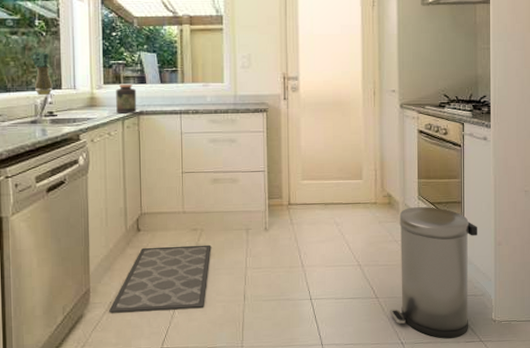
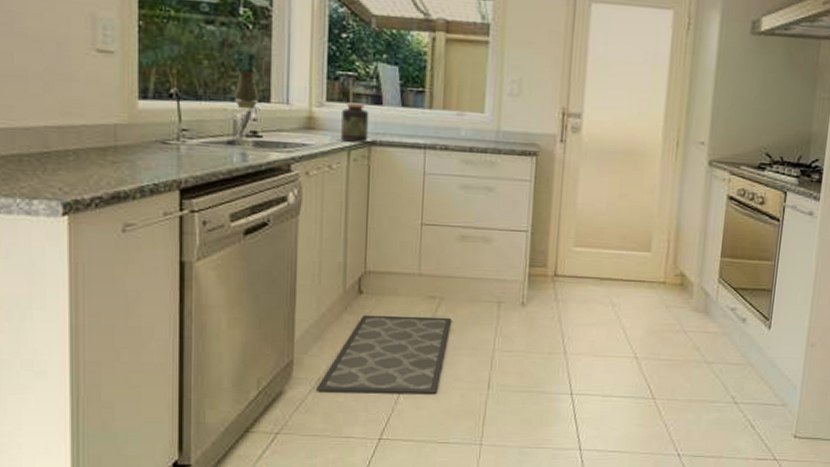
pedal bin: present [389,207,477,339] -> none [667,292,788,454]

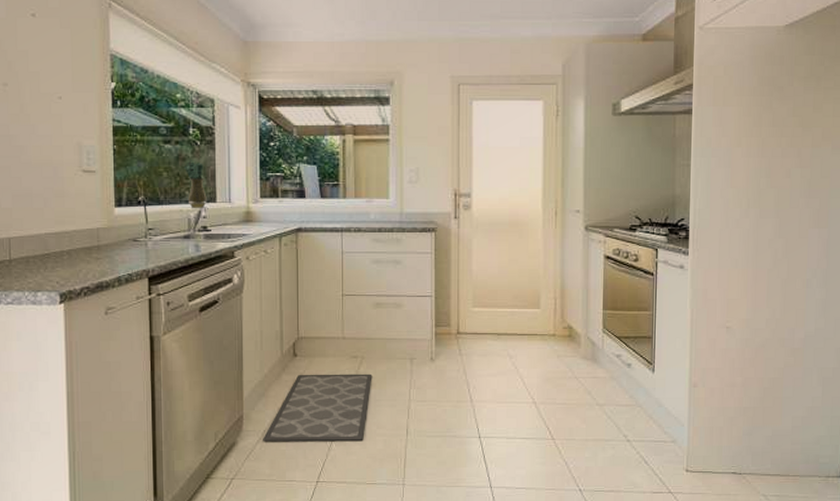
jar: present [341,102,369,143] -> none [273,198,295,230]

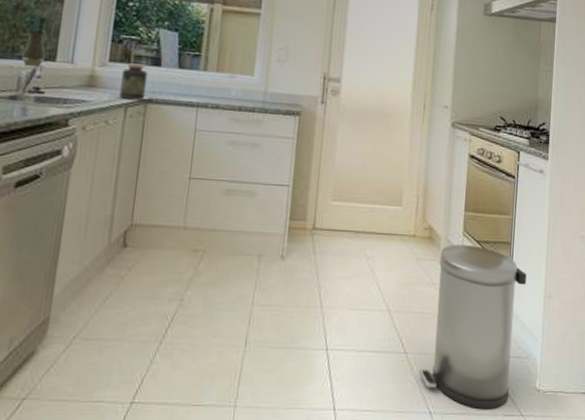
bath mat: present [263,373,372,441] -> none [70,268,213,351]
jar: none [273,198,295,230] -> present [119,63,148,100]
pedal bin: none [567,341,670,488] -> present [418,245,526,410]

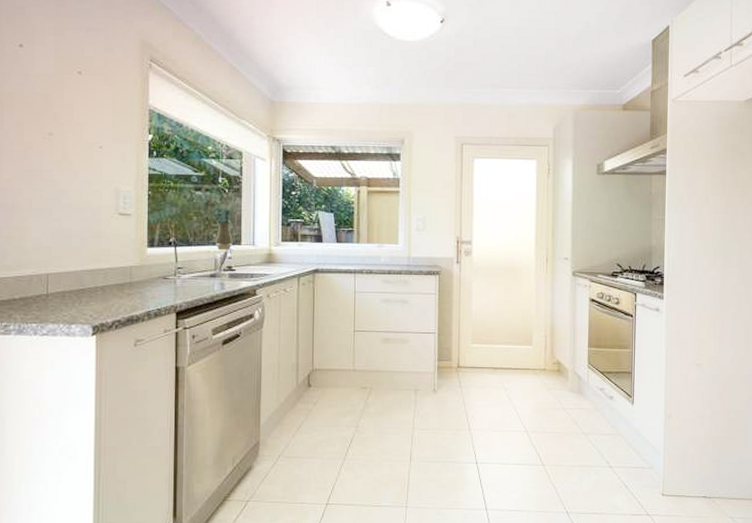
jar: present [119,63,148,100] -> none [293,242,313,271]
pedal bin: present [418,245,526,410] -> none [555,376,647,510]

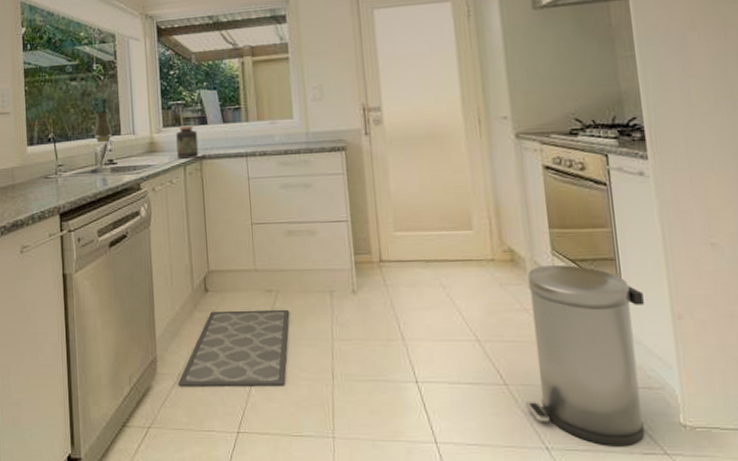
bath mat: none [277,403,380,466] -> present [178,309,290,386]
jar: none [293,242,313,271] -> present [176,125,199,159]
pedal bin: none [555,376,647,510] -> present [525,265,644,447]

